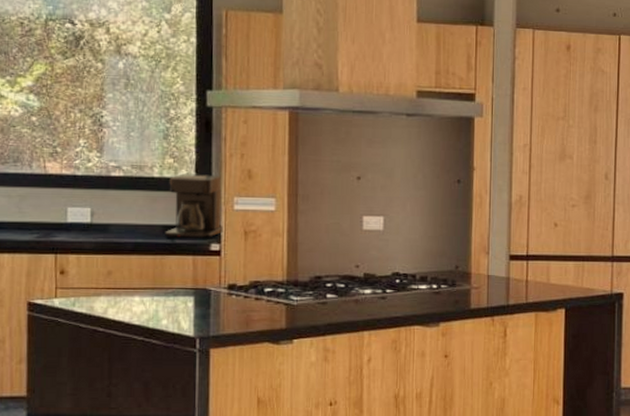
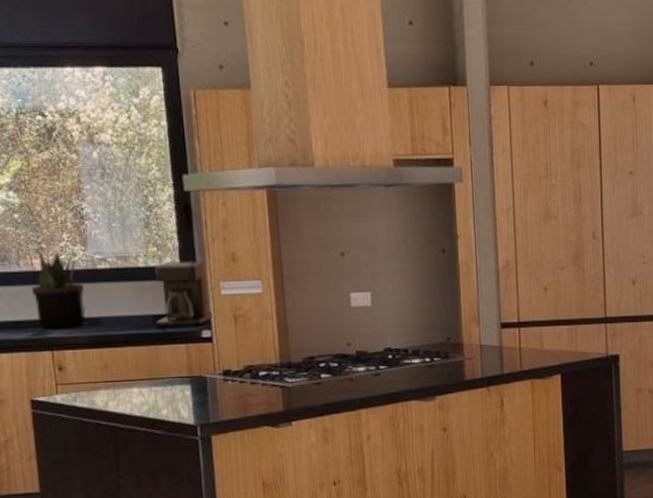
planter: none [42,154,95,233] -> present [32,250,86,329]

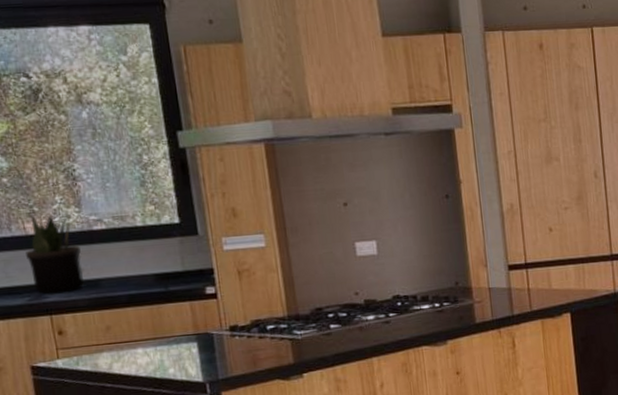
coffee maker: present [154,260,213,328] -> none [153,217,216,287]

